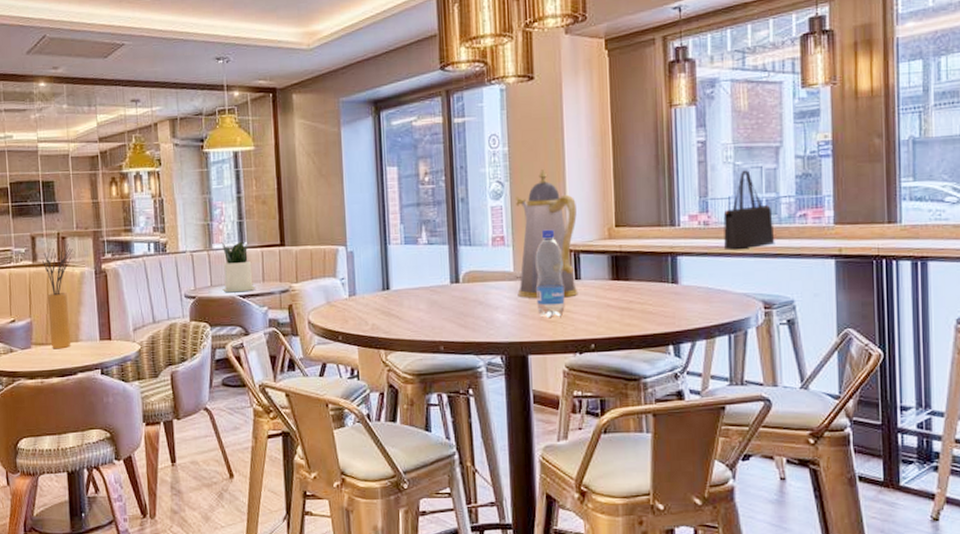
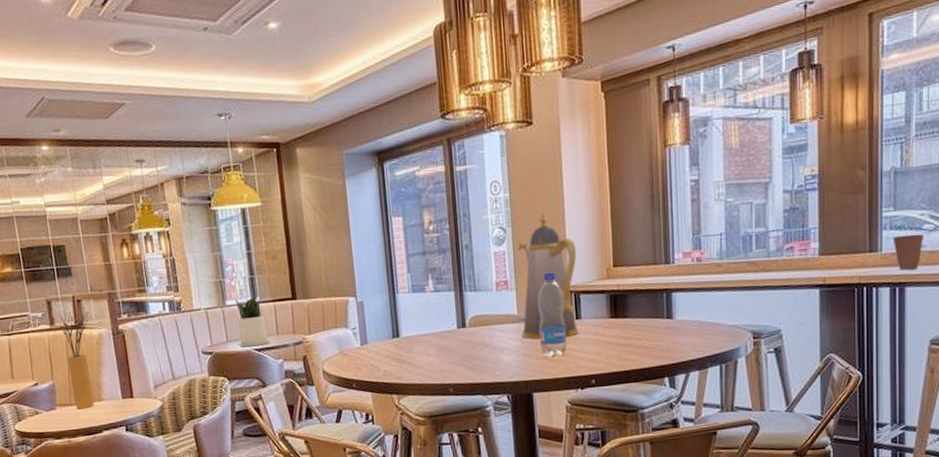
tote bag: present [723,170,775,250] -> none [715,206,764,285]
cup: none [912,206,947,244] -> present [892,234,925,271]

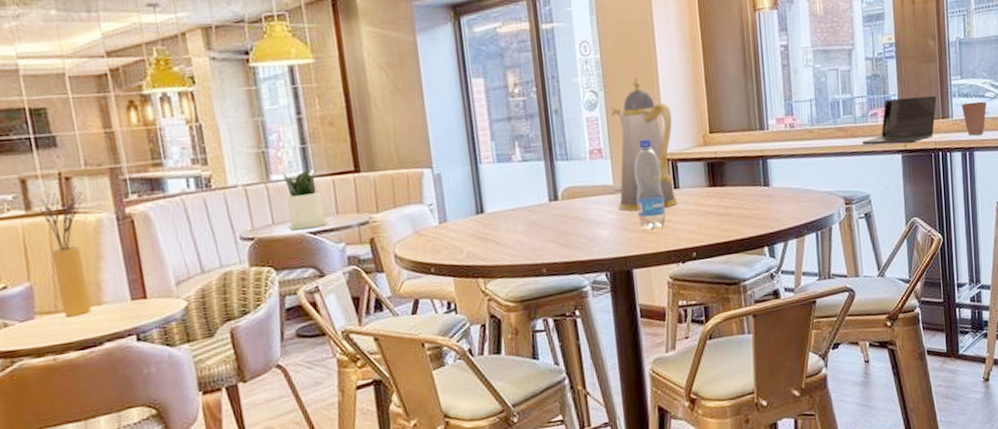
laptop: none [775,228,864,279] -> present [862,95,937,145]

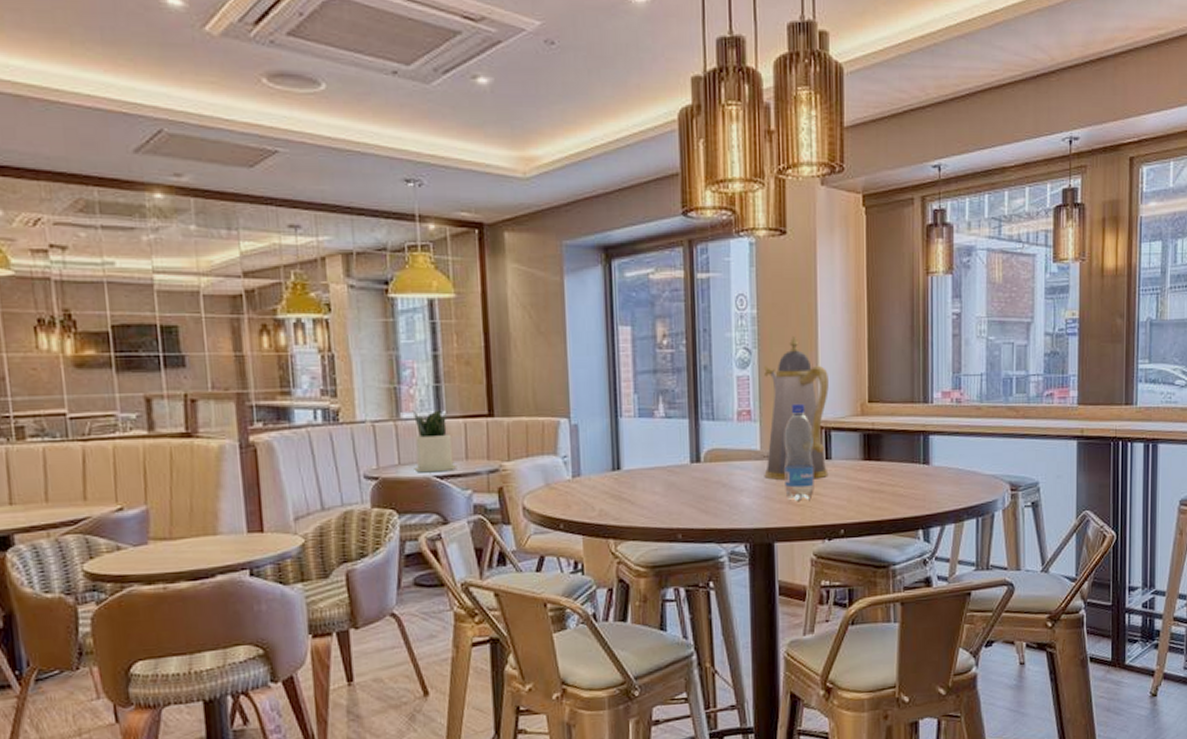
vase: present [38,185,92,318] -> none [161,408,207,546]
laptop: present [862,95,937,145] -> none [1034,379,1121,429]
cup: present [961,101,987,136] -> none [1147,389,1177,426]

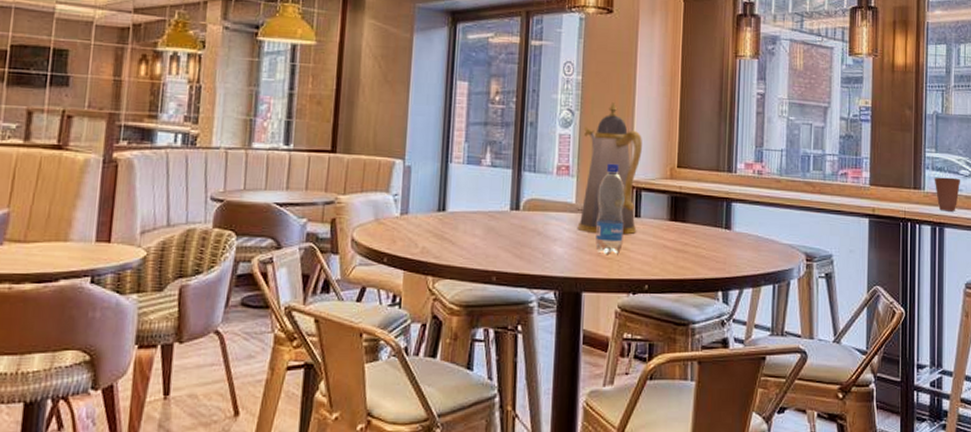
planter: present [412,408,457,473] -> none [257,141,297,200]
cup: none [1147,389,1177,426] -> present [934,177,961,212]

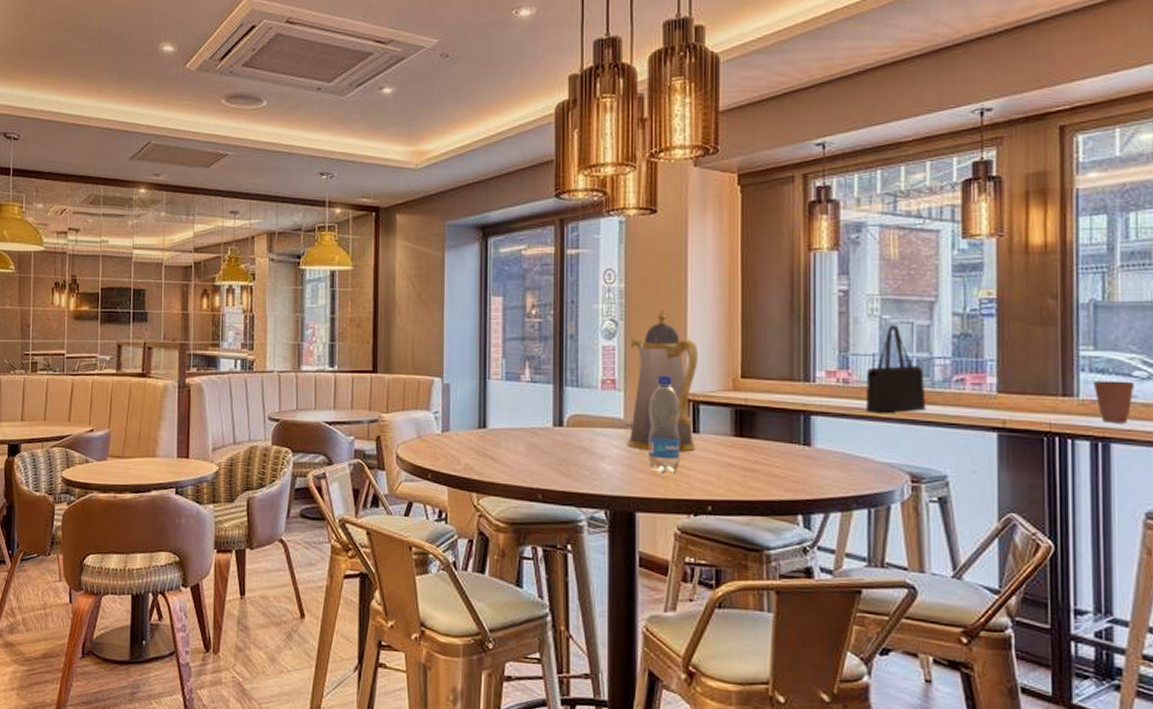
tote bag: none [775,125,819,202] -> present [866,325,927,414]

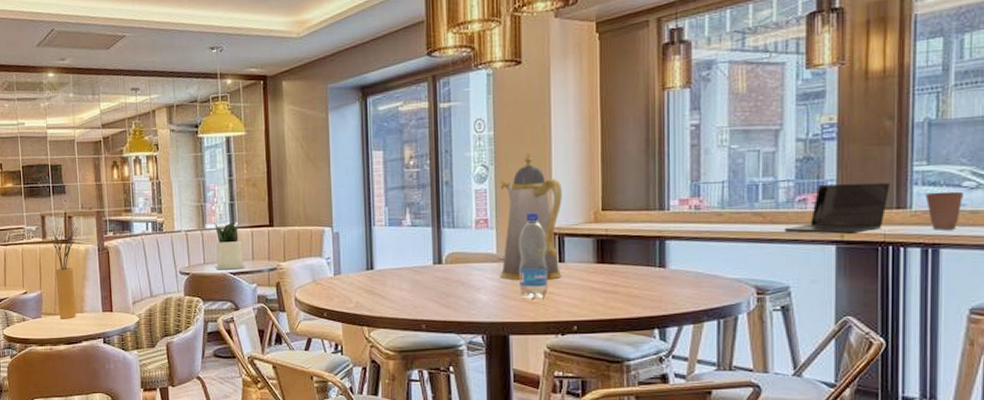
vase: none [125,355,158,464] -> present [50,223,78,319]
planter: none [308,363,344,419] -> present [214,220,246,270]
tote bag: present [866,325,927,414] -> none [716,154,771,235]
laptop: none [940,364,1056,421] -> present [784,182,891,234]

